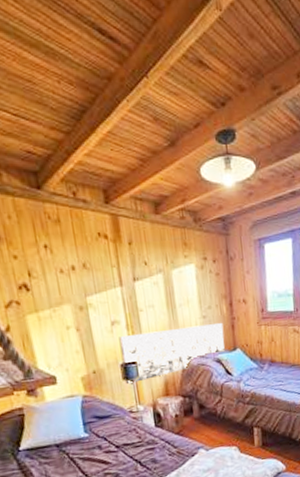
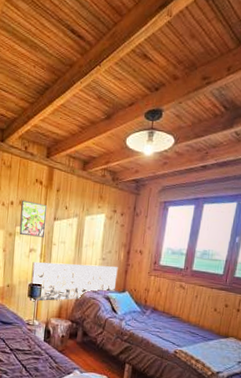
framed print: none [86,261,127,307] -> present [19,200,48,238]

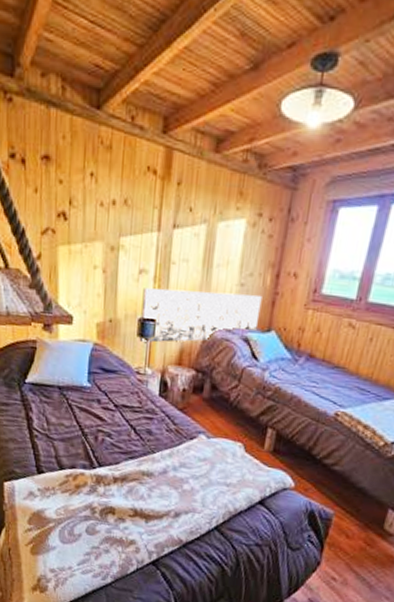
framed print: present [19,200,48,238] -> none [124,198,164,253]

